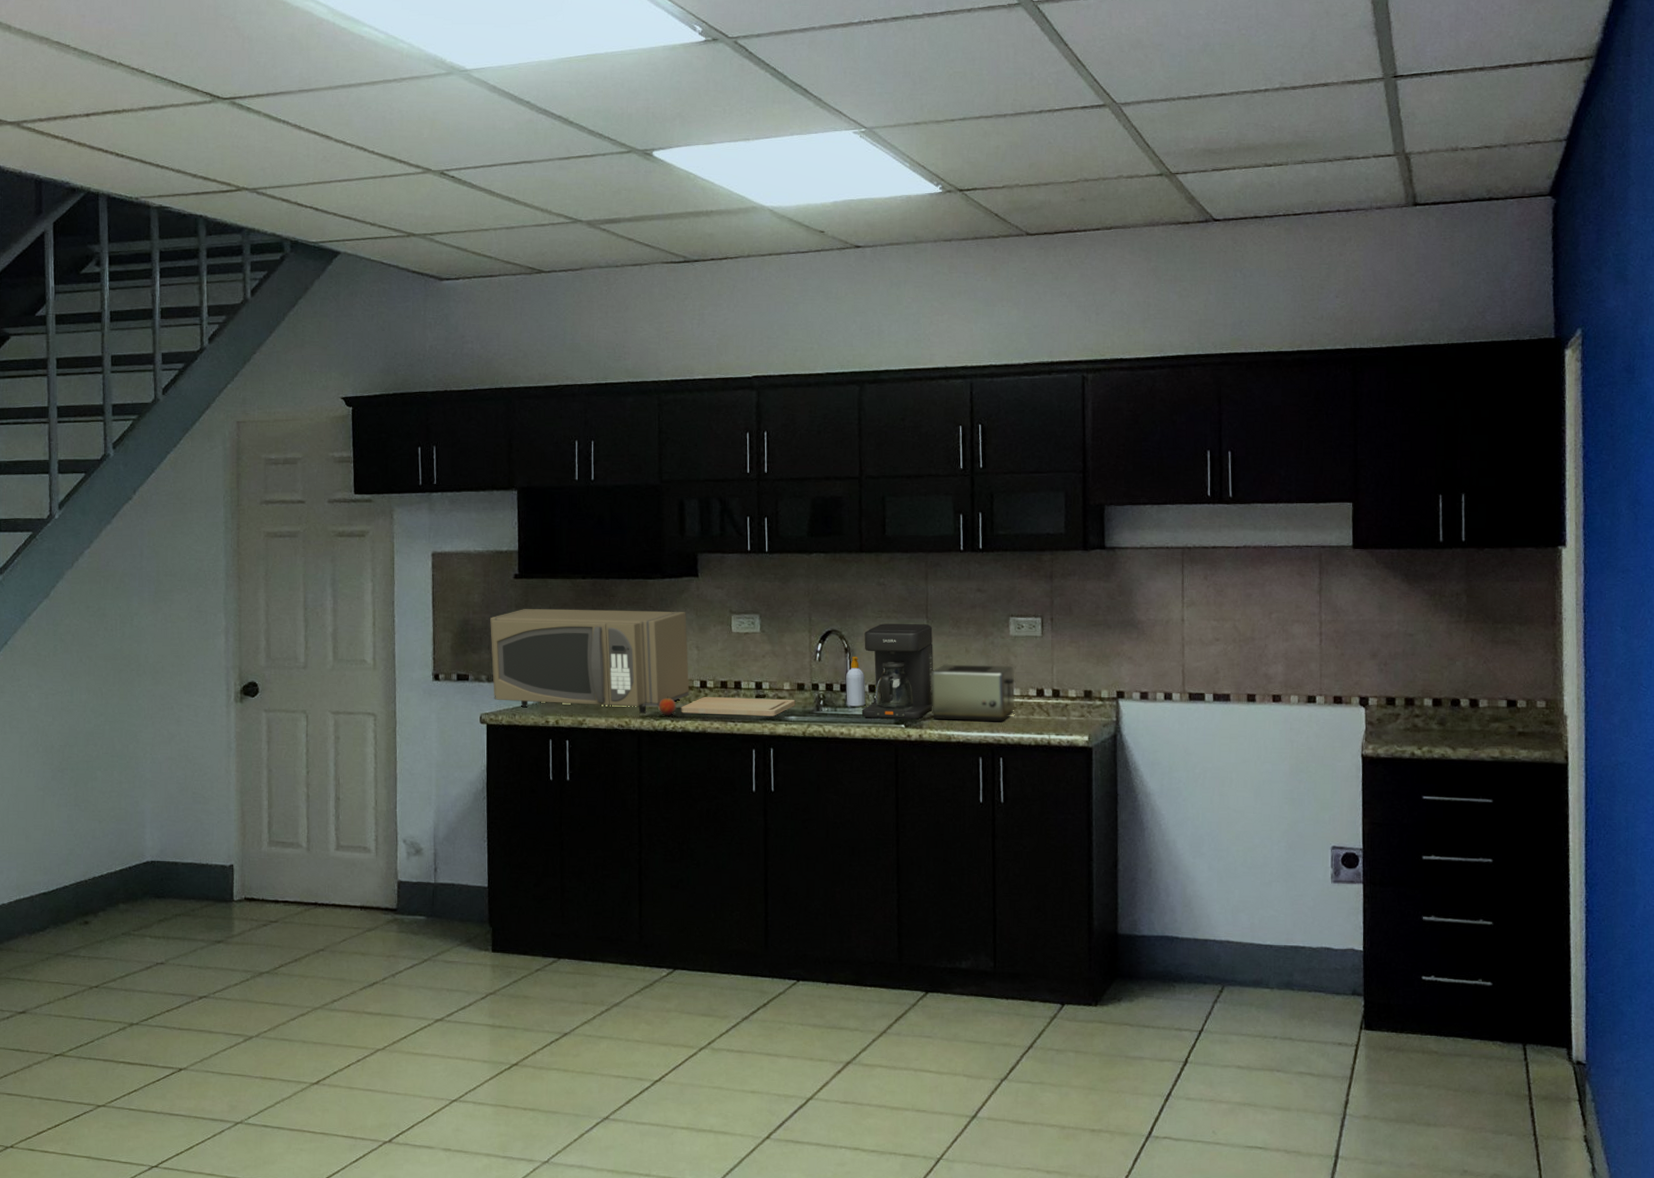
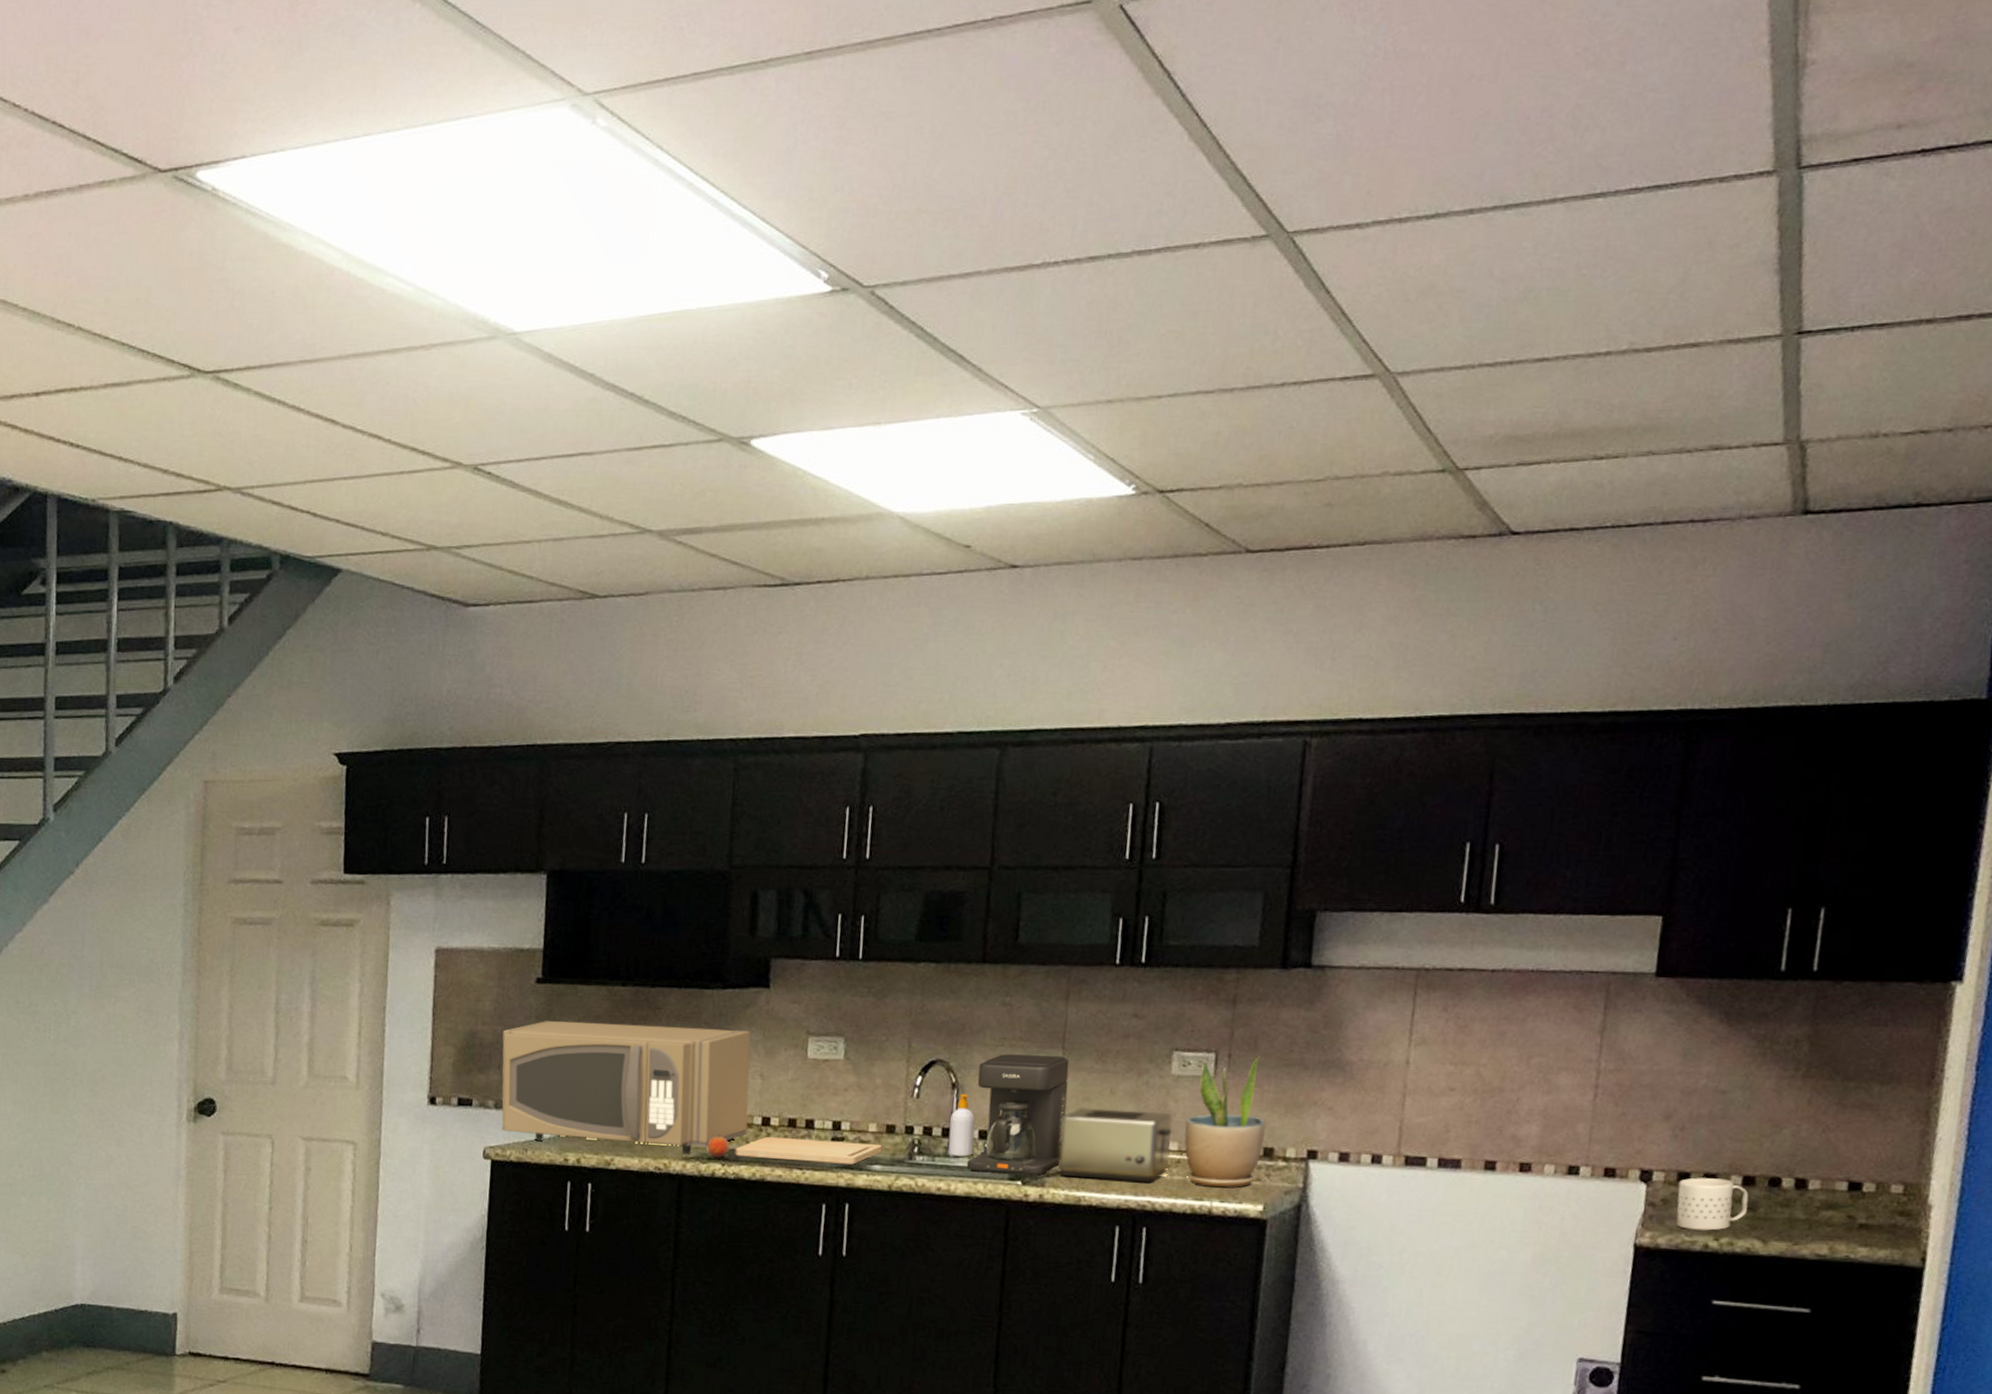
potted plant: none [1024,618,1084,724] -> present [1184,1055,1266,1188]
mug: none [1388,701,1438,742] -> present [1676,1177,1749,1231]

